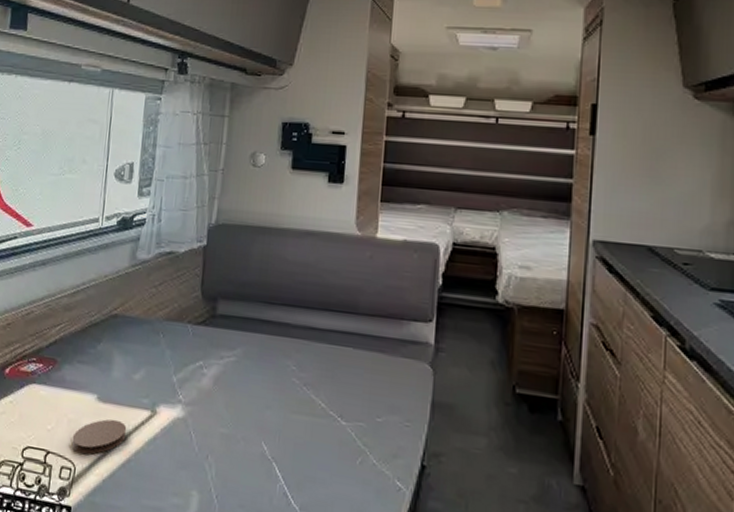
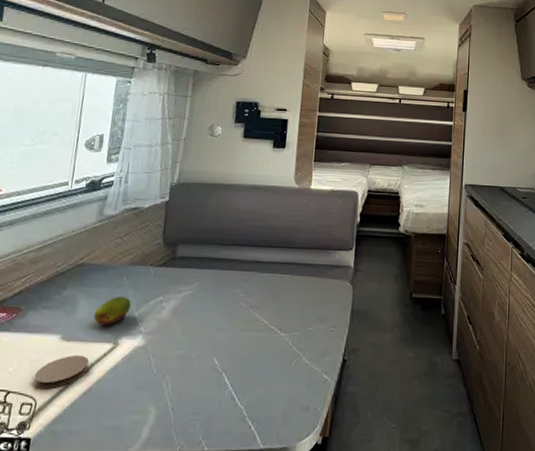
fruit: none [129,356,168,390] -> present [93,296,131,326]

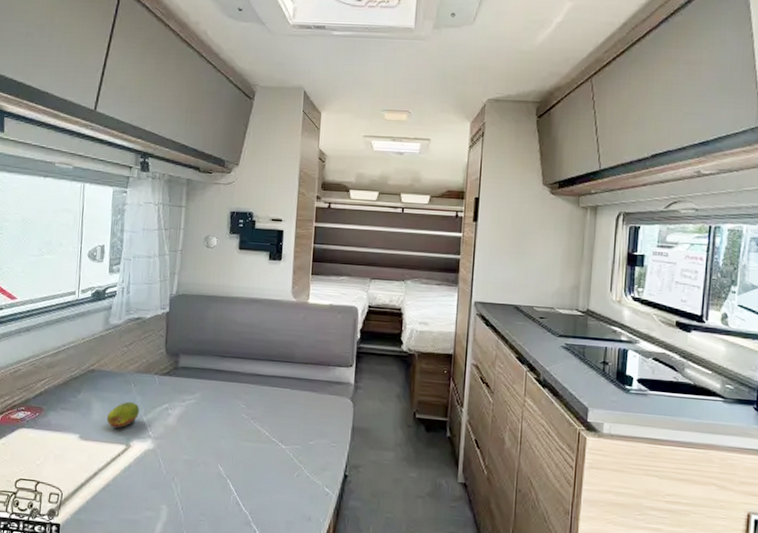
coaster: present [33,354,90,390] -> none [58,453,106,483]

